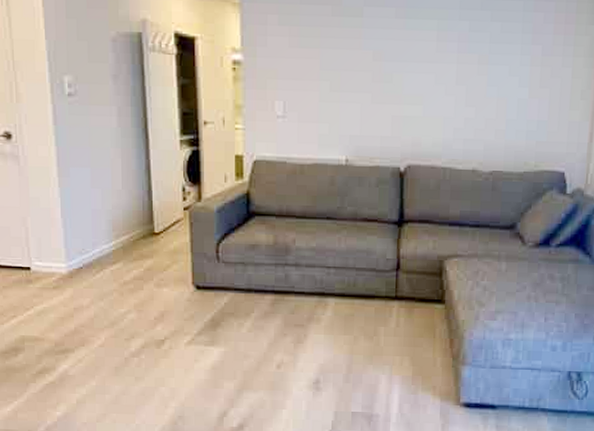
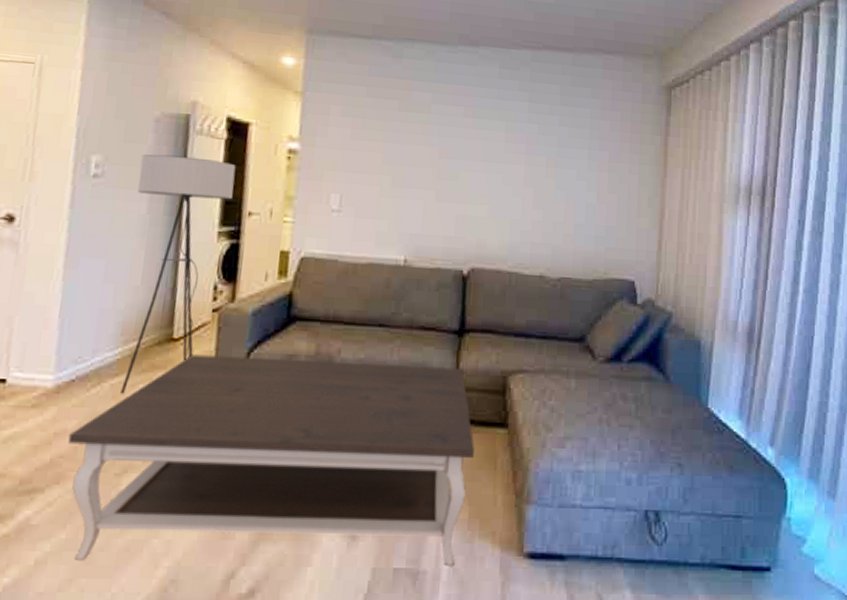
coffee table: none [85,245,416,411] -> present [67,354,475,565]
floor lamp: none [105,72,188,279] -> present [120,154,236,395]

